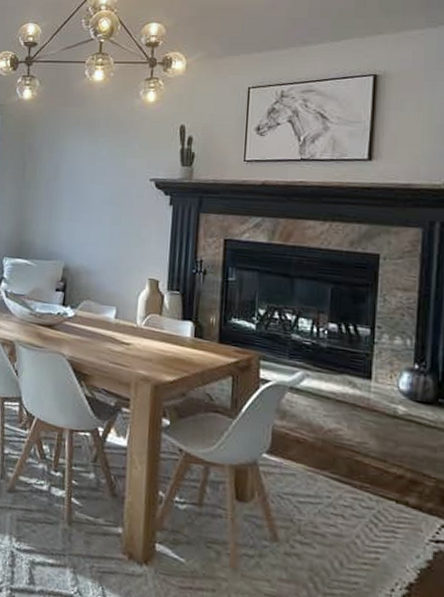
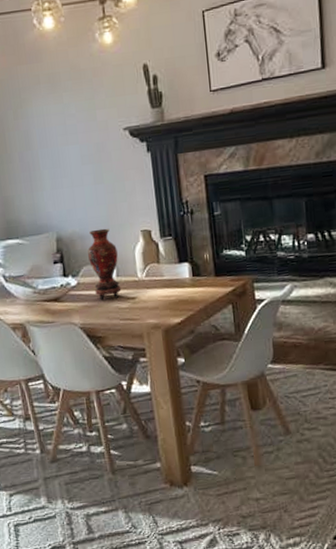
vase: none [90,267,121,340] -> present [88,228,122,300]

